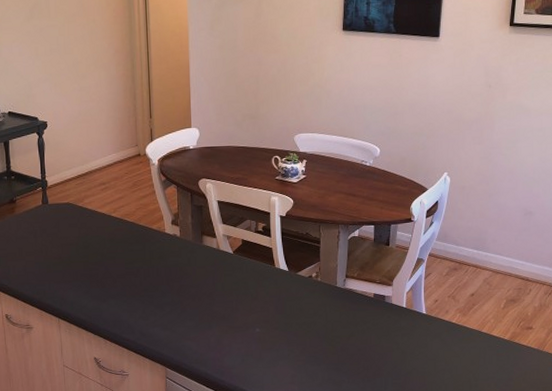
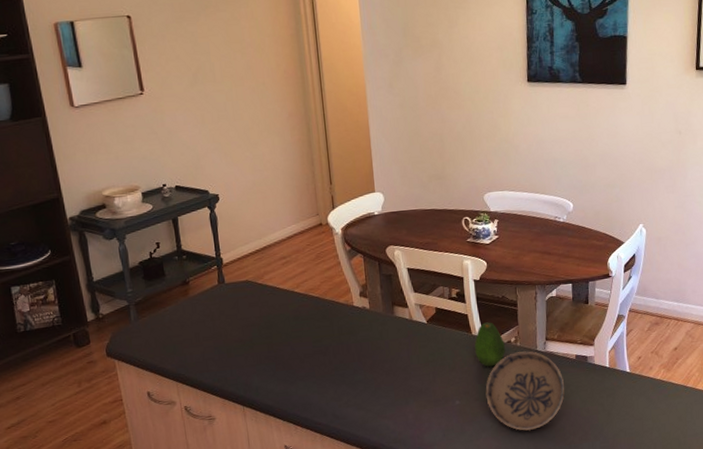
fruit: none [277,256,306,299] -> present [474,322,505,367]
bowl: none [285,286,361,362] -> present [485,351,565,431]

